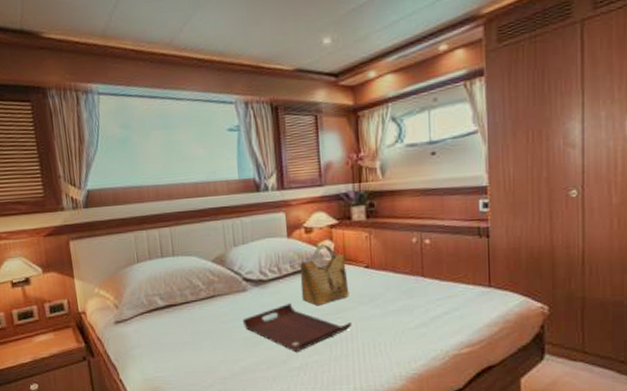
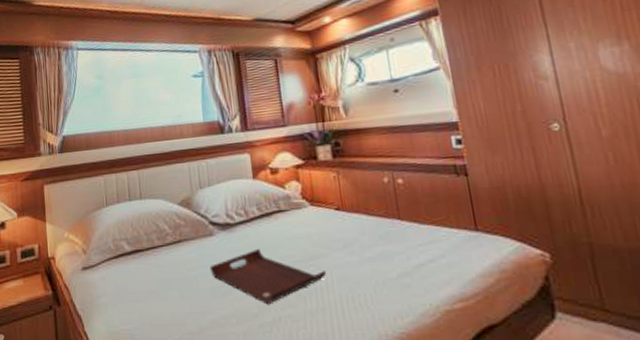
grocery bag: present [300,244,349,306] -> none [267,185,321,252]

